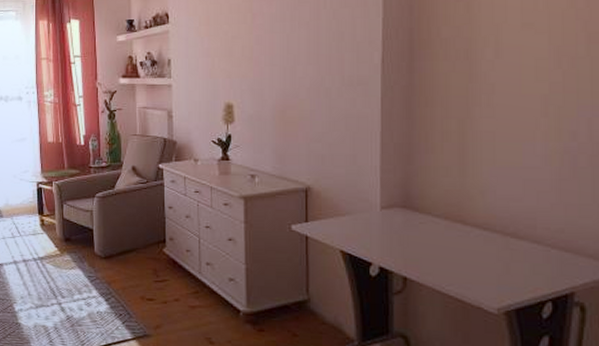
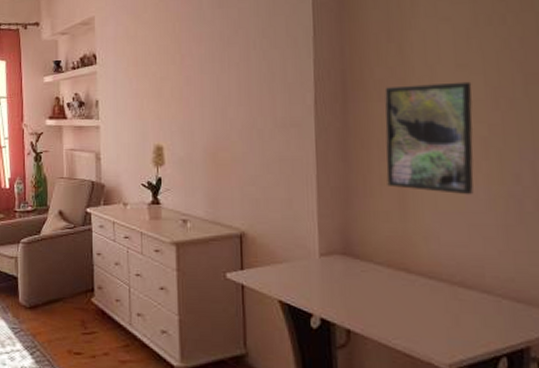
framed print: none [448,40,536,151] -> present [384,81,474,195]

